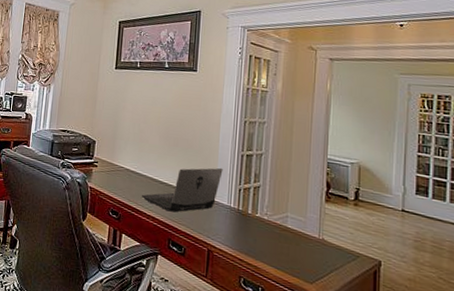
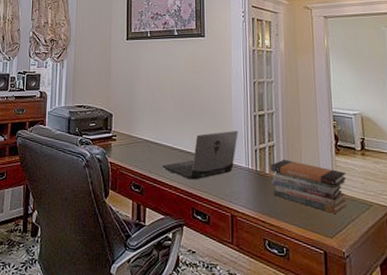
book stack: none [253,201,335,261] -> present [271,159,348,215]

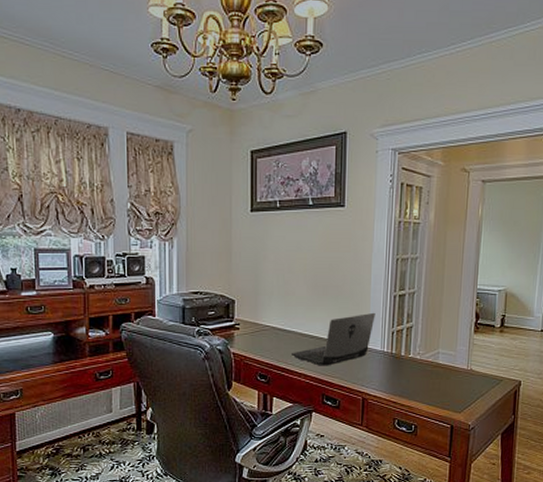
book stack: present [271,159,348,215] -> none [406,340,483,391]

